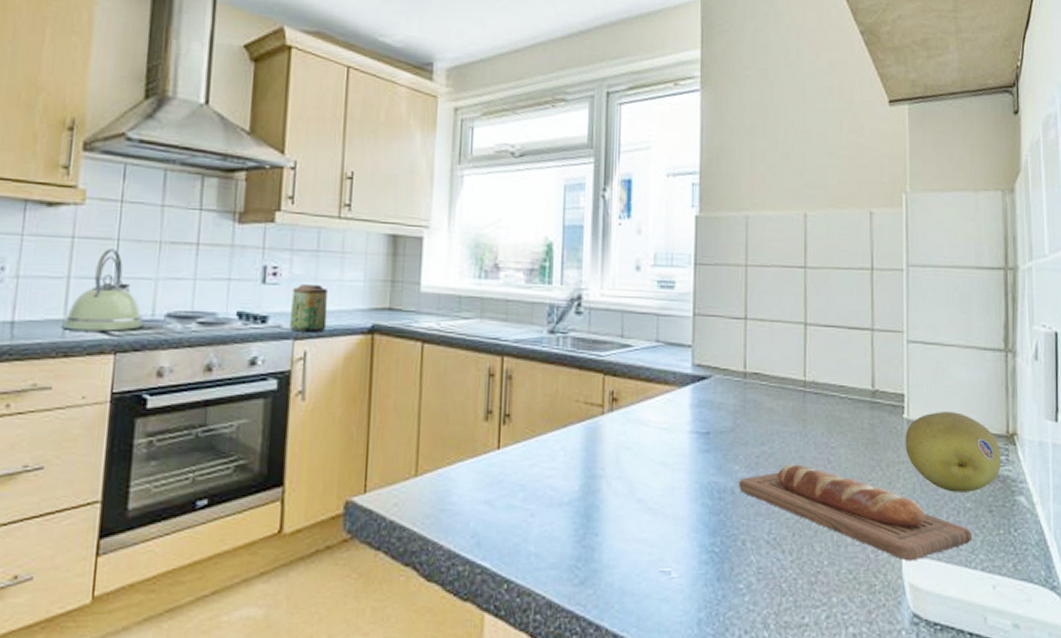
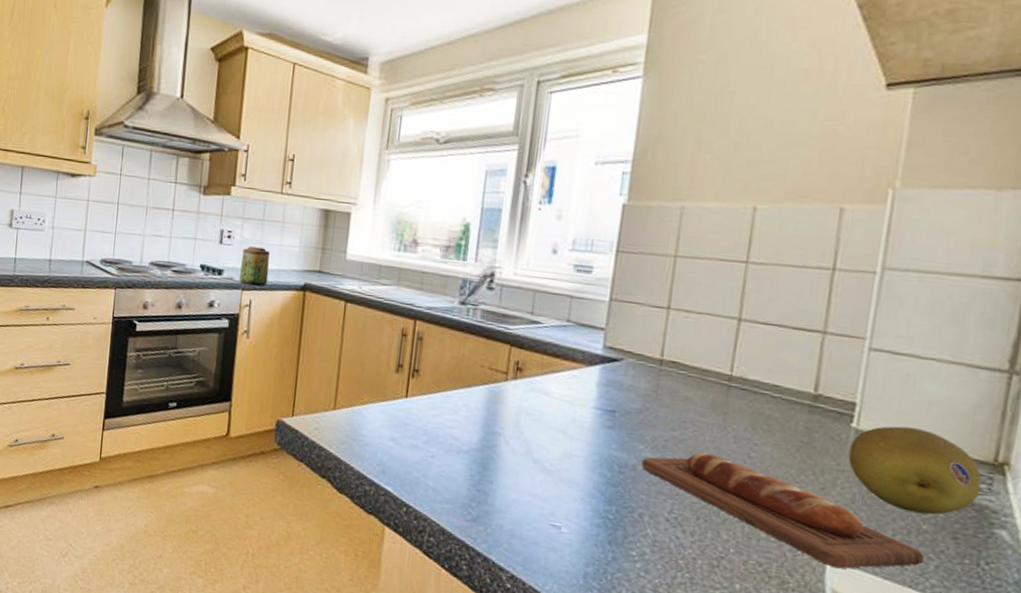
kettle: present [62,249,144,333] -> none [81,210,135,273]

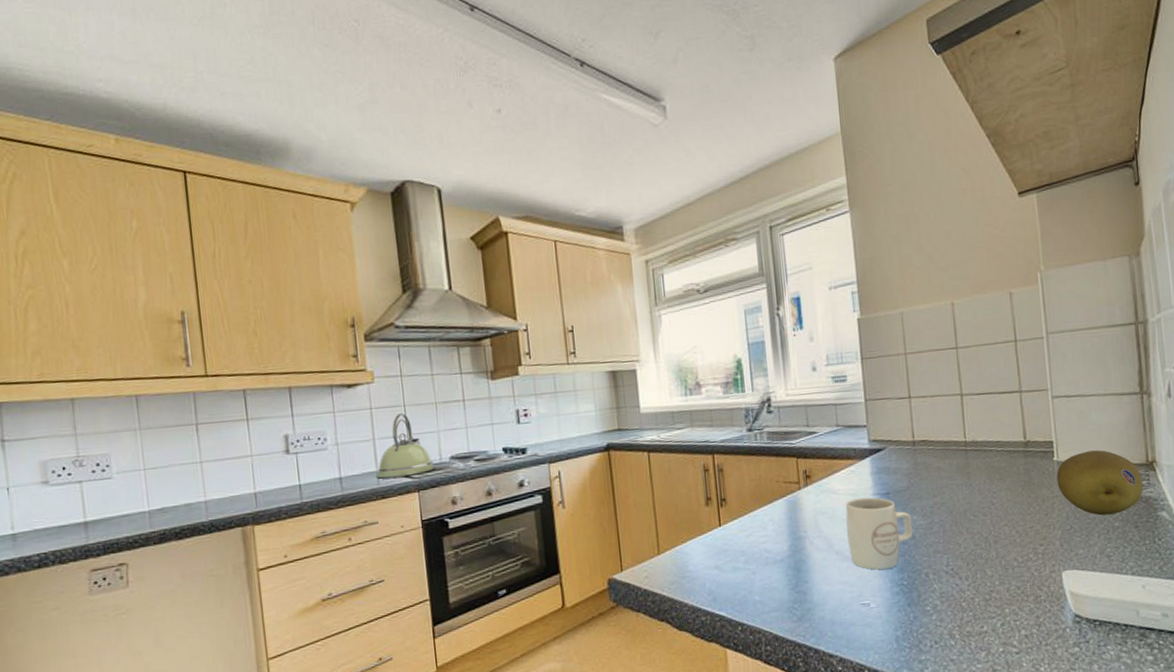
kettle: none [81,210,135,273] -> present [376,413,435,479]
canister: present [238,246,270,286] -> none [541,419,572,457]
mug: none [550,406,638,496] -> present [845,497,913,570]
bread loaf: present [641,452,925,569] -> none [918,509,1122,574]

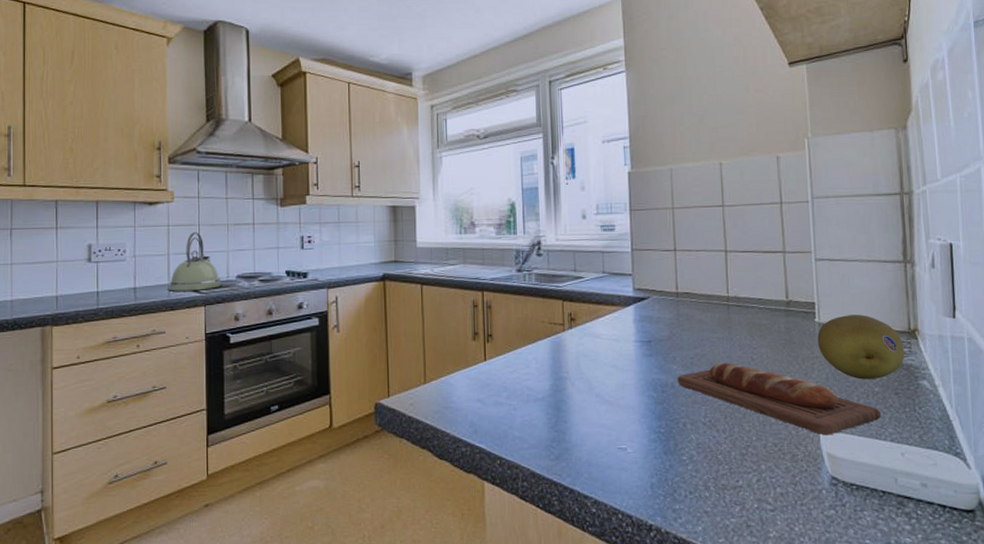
mug: present [845,497,913,570] -> none [607,343,673,416]
bread loaf: none [918,509,1122,574] -> present [677,362,882,436]

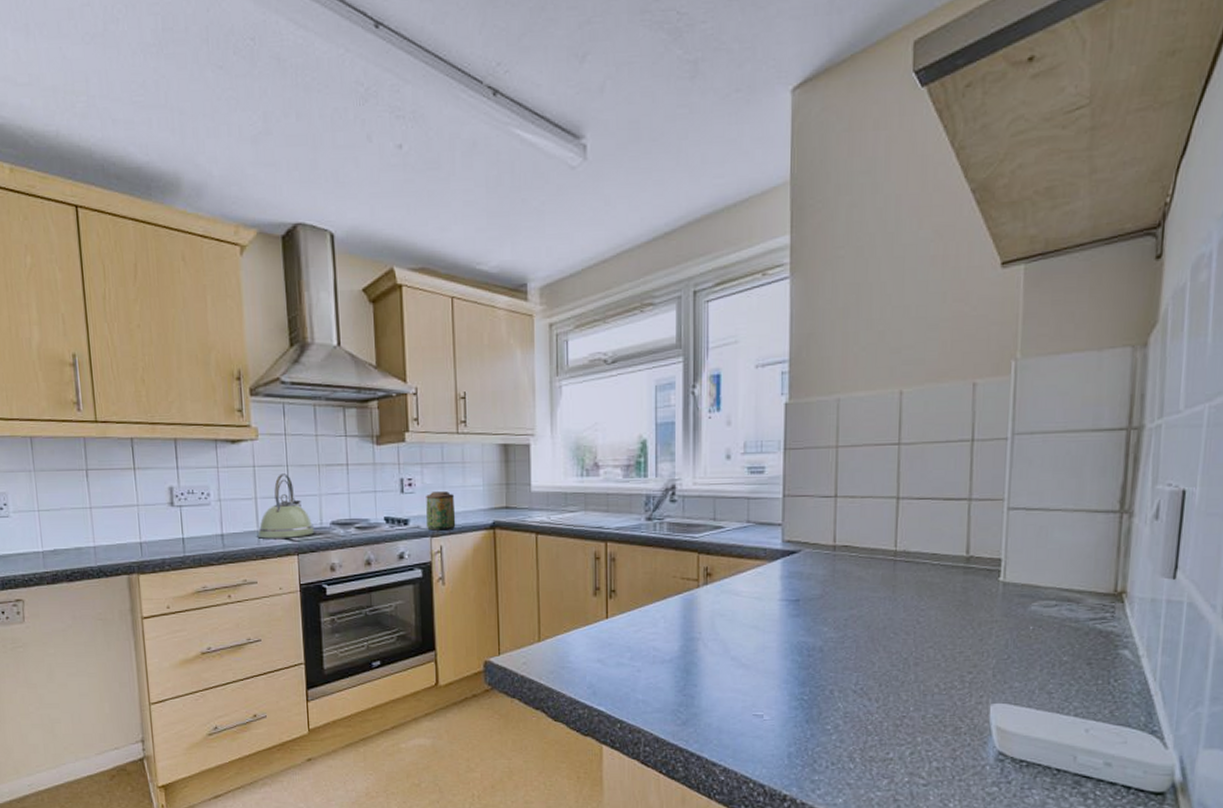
canister: none [323,247,350,283] -> present [425,491,456,531]
bread loaf: present [677,362,882,436] -> none [827,625,1067,708]
fruit: present [817,315,905,380] -> none [999,573,1106,647]

